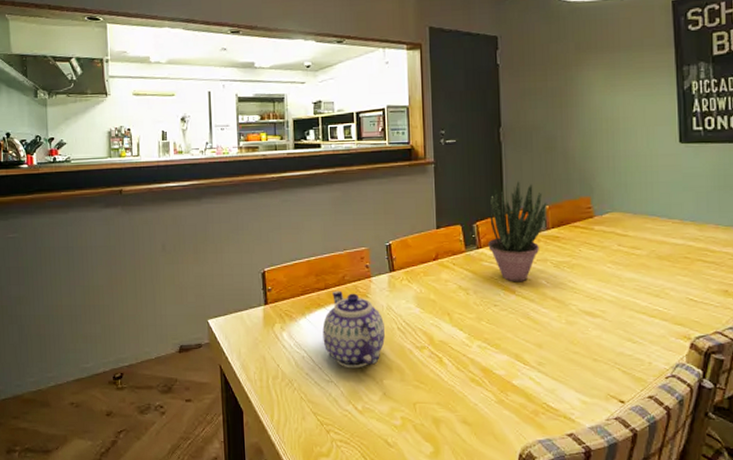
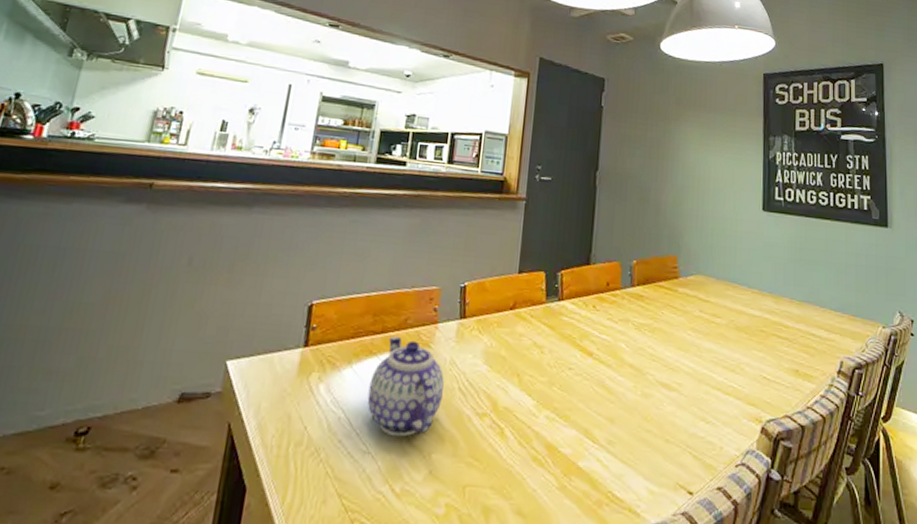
potted plant: present [488,181,547,282] -> none [570,230,635,344]

